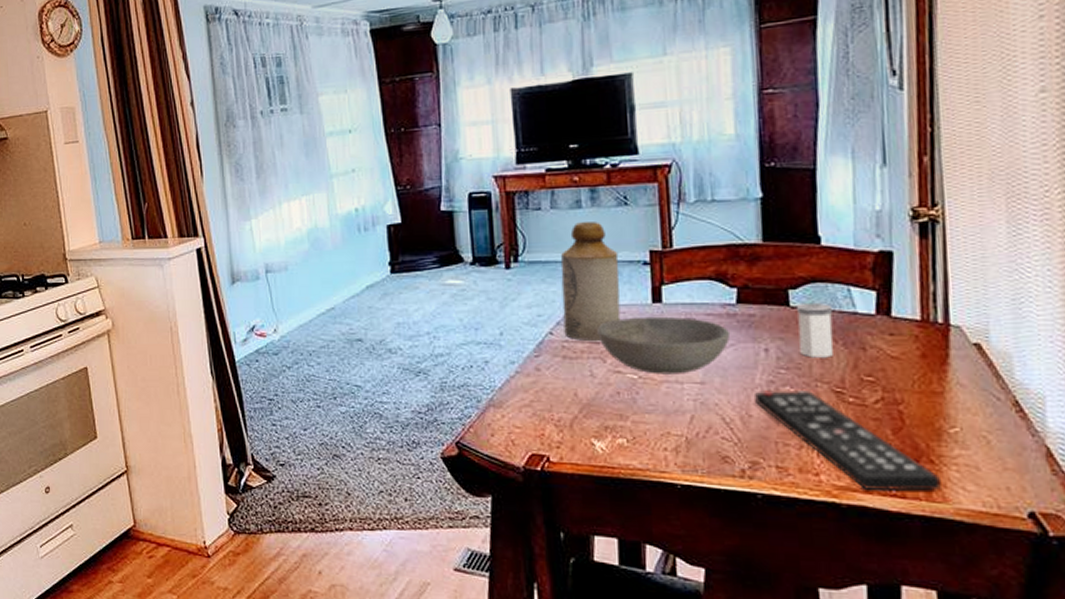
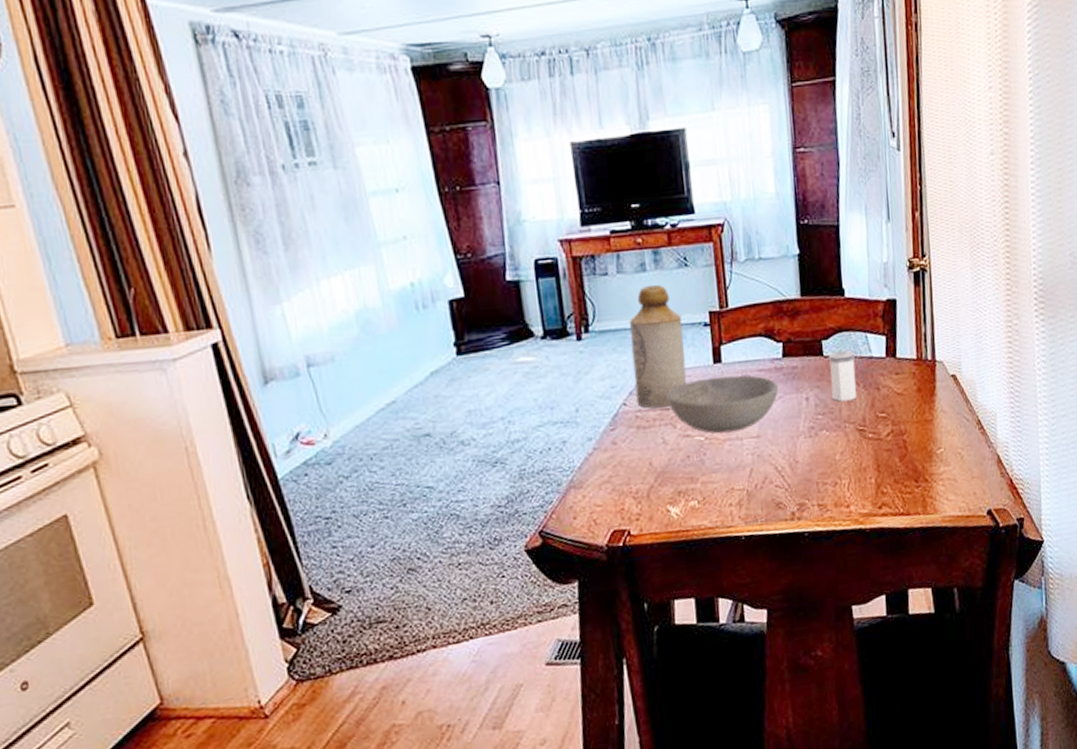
remote control: present [755,391,941,492] -> none [800,432,933,513]

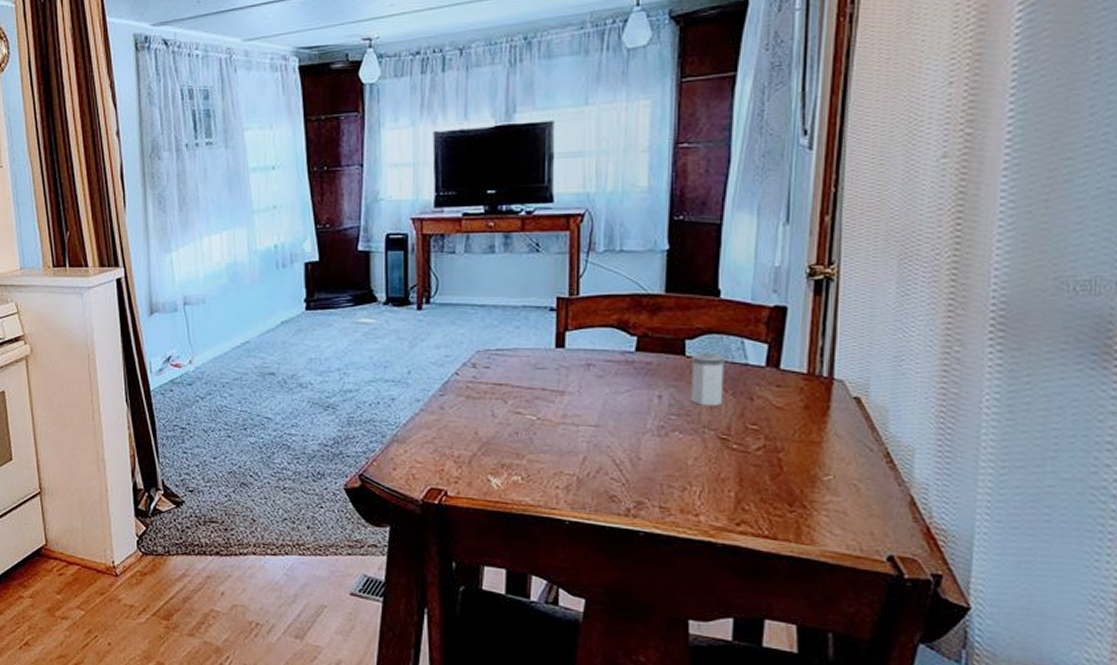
bottle: present [630,285,687,409] -> none [469,267,527,384]
bowl: present [667,375,779,434] -> none [501,361,628,417]

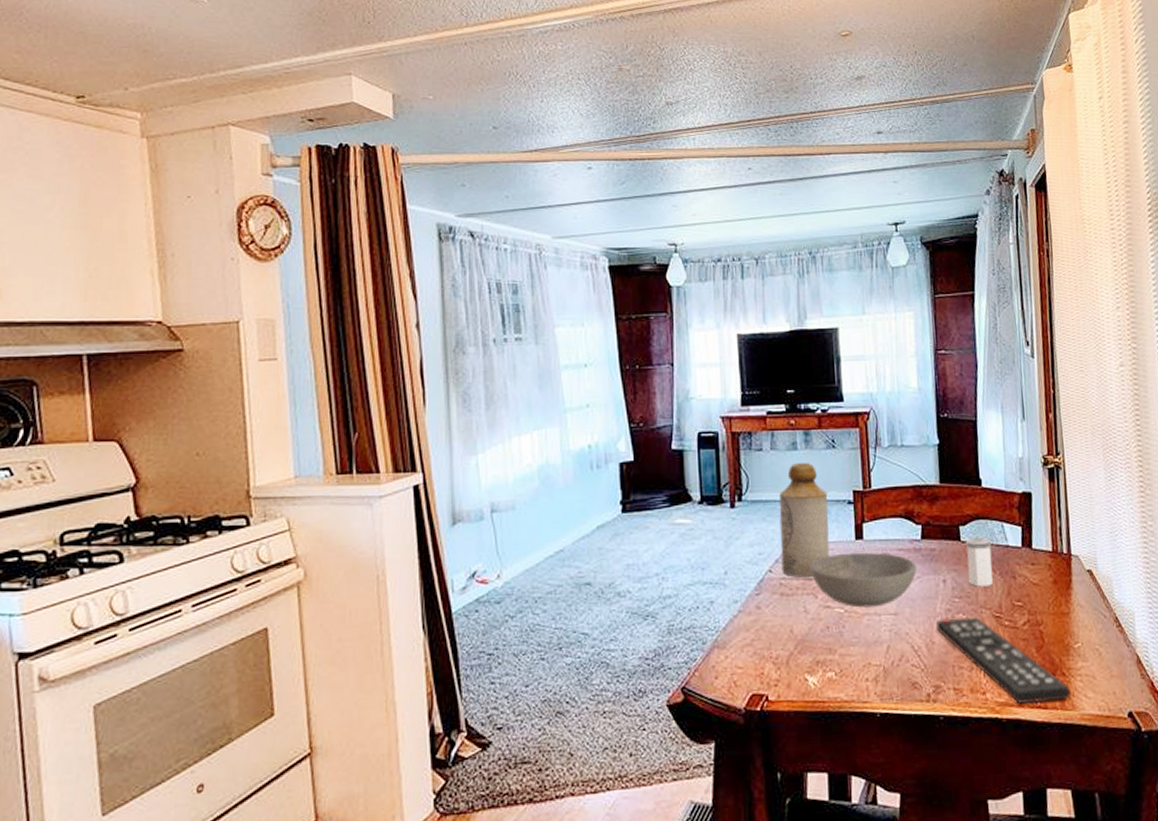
bottle: none [469,267,527,384] -> present [779,463,830,579]
bowl: none [501,361,628,417] -> present [810,552,917,608]
remote control: none [645,435,810,533] -> present [936,617,1071,704]

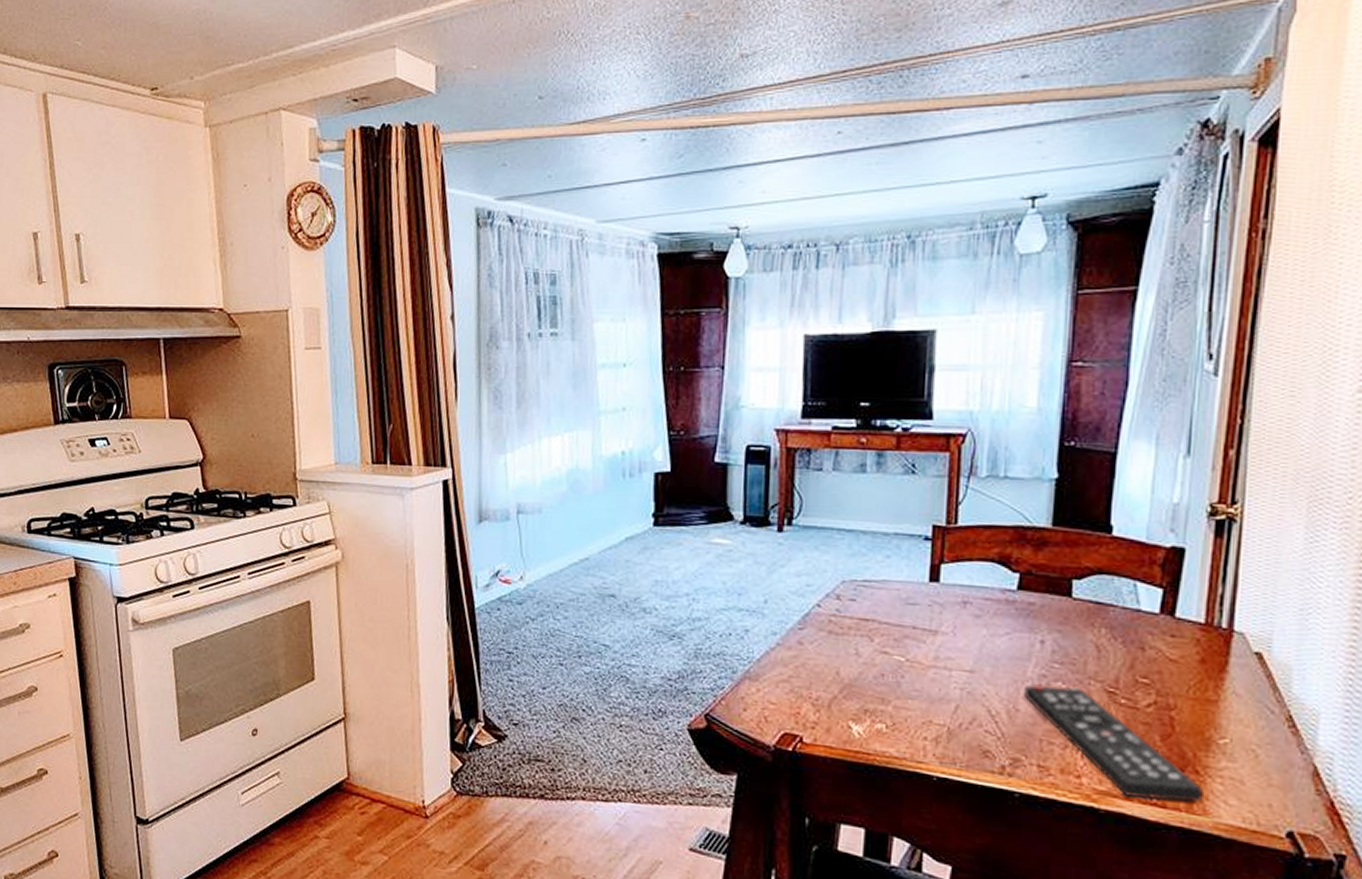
bottle: present [779,463,830,579] -> none [833,488,900,619]
bowl: present [810,552,917,608] -> none [868,595,1008,660]
salt shaker: present [965,538,993,587] -> none [1077,596,1117,655]

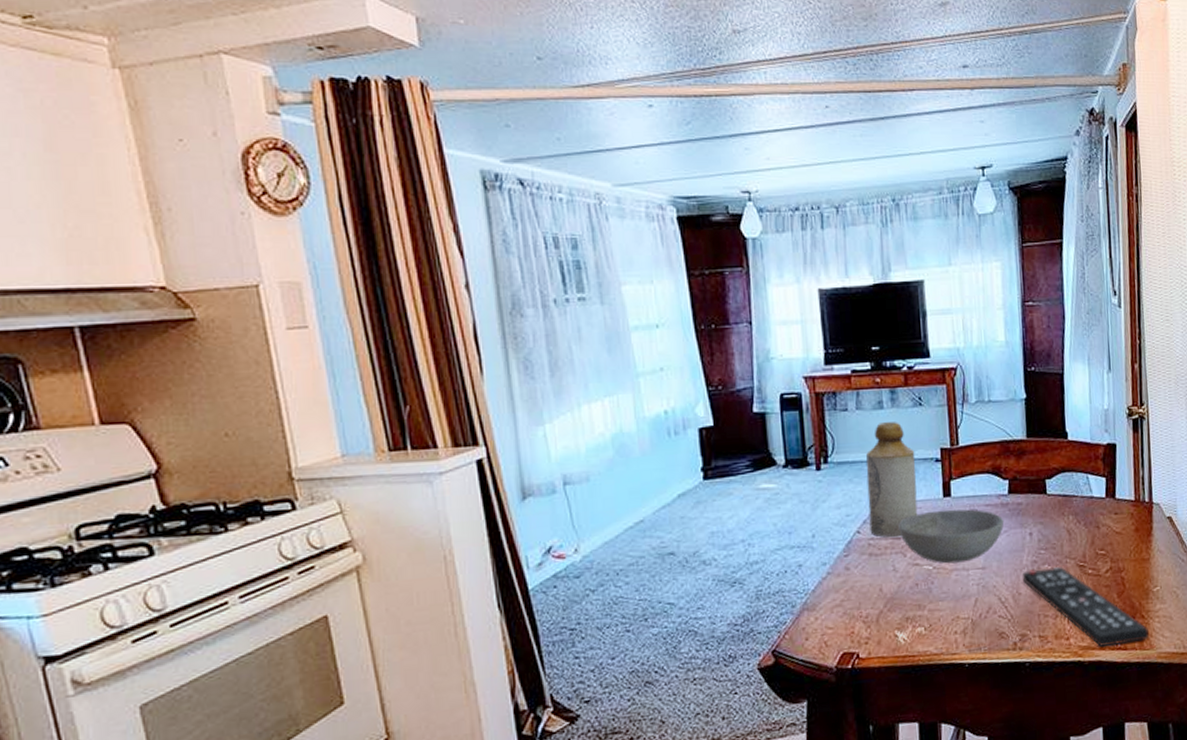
bottle: none [833,488,900,619] -> present [866,422,918,538]
bowl: none [868,595,1008,660] -> present [898,509,1005,564]

